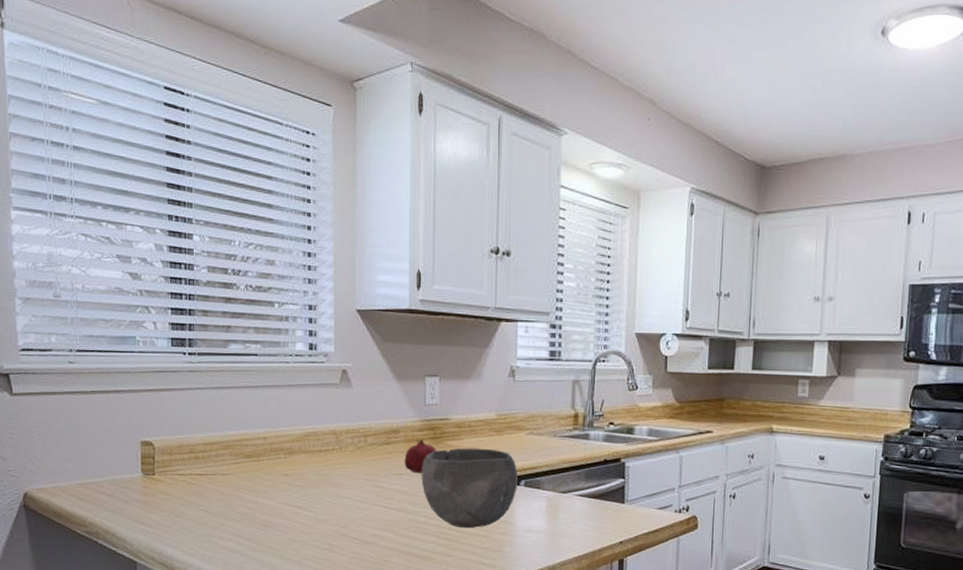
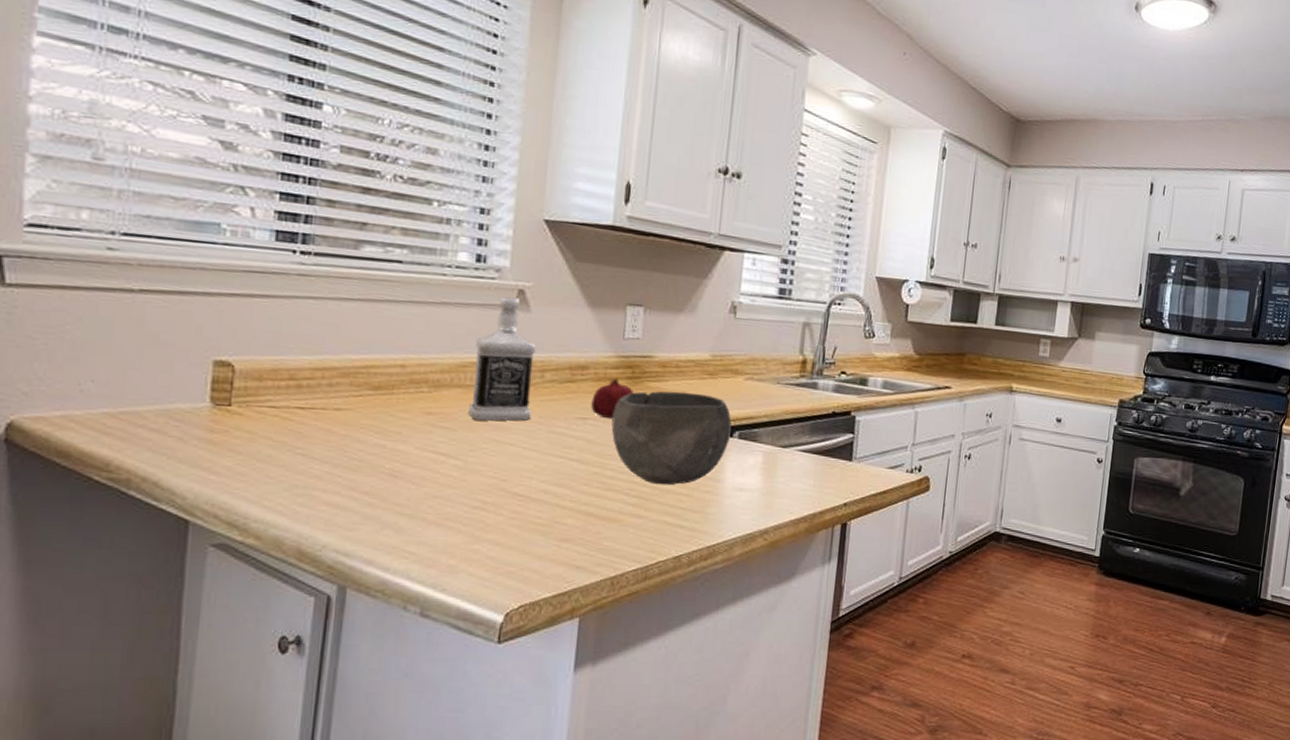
bottle: none [314,377,360,479] -> present [469,296,537,421]

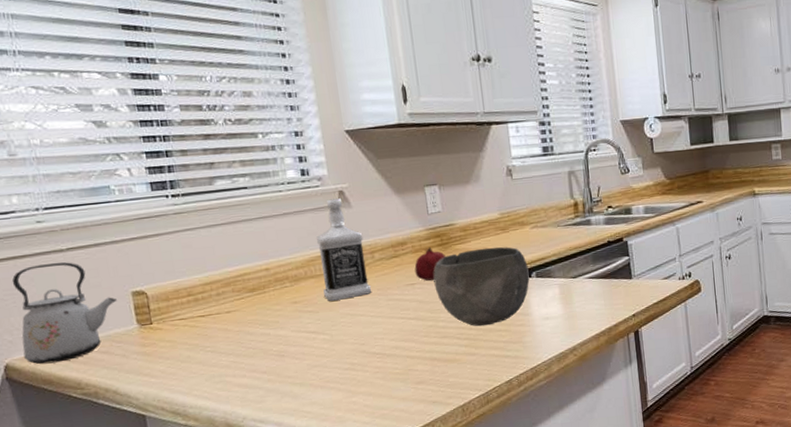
kettle: none [39,302,191,432] -> present [12,262,117,365]

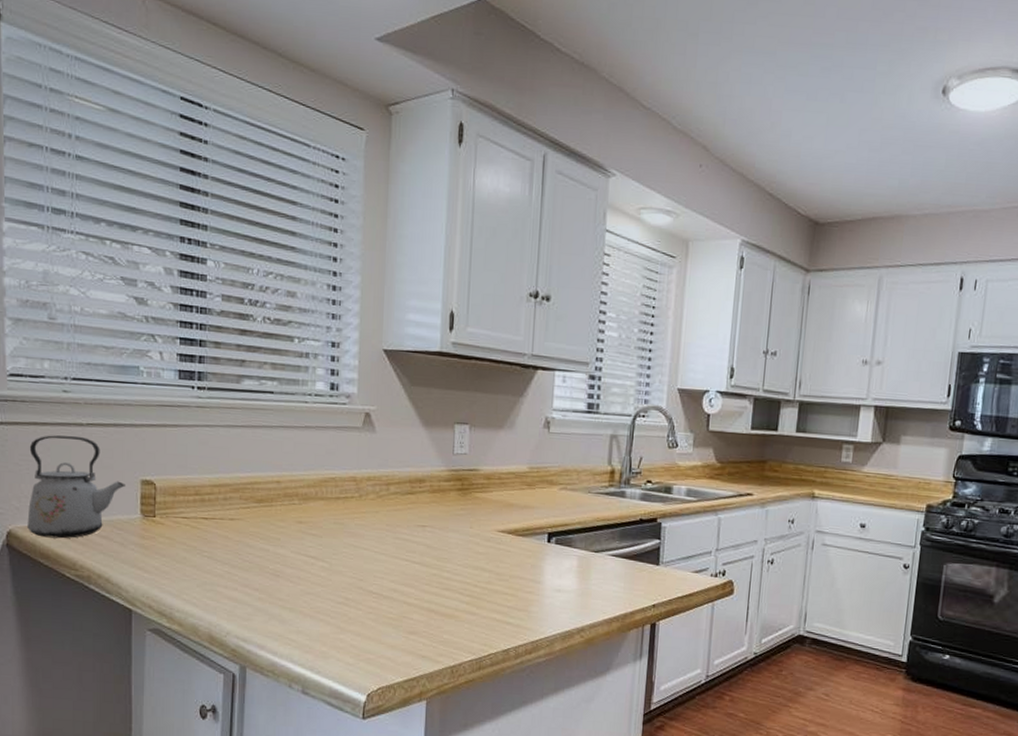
bottle: present [316,198,372,301] -> none [331,419,382,529]
fruit: present [414,247,446,281] -> none [428,489,463,527]
bowl: present [433,247,530,327] -> none [446,501,549,586]

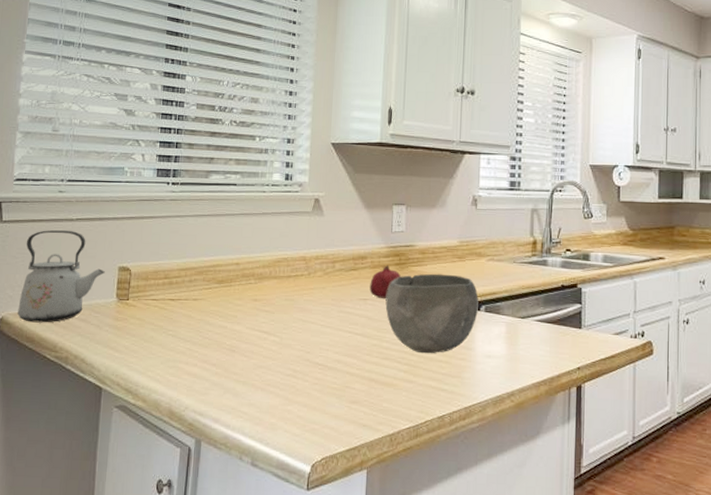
fruit: none [428,489,463,527] -> present [369,264,401,299]
bowl: none [446,501,549,586] -> present [385,273,479,354]

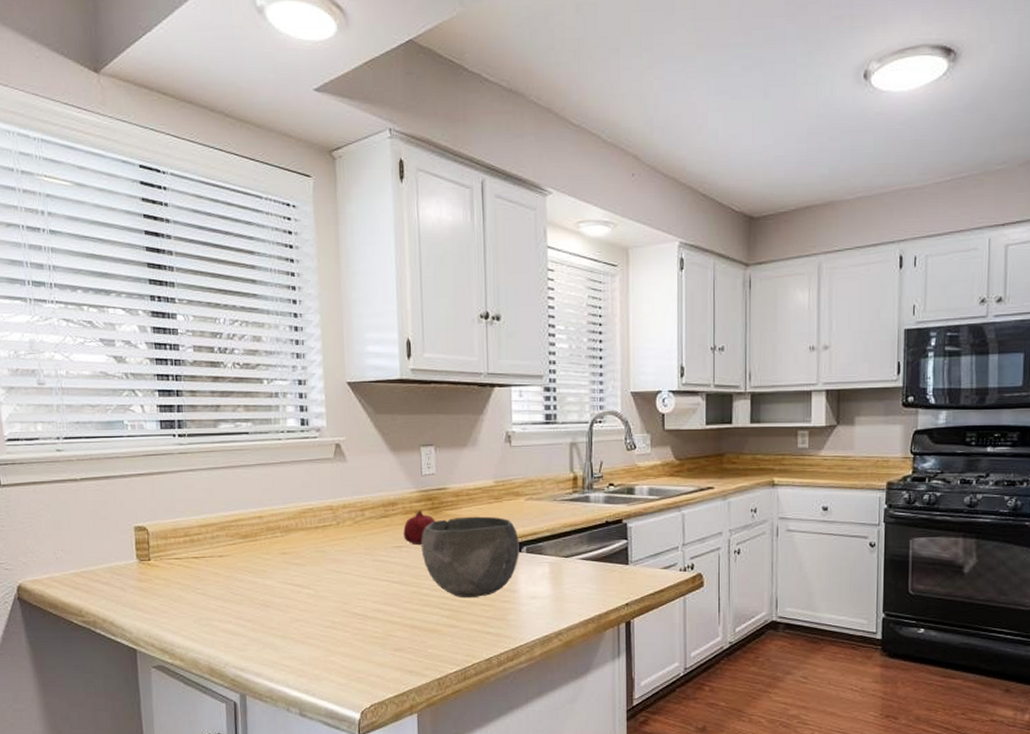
kettle: present [17,230,105,323] -> none [30,491,120,588]

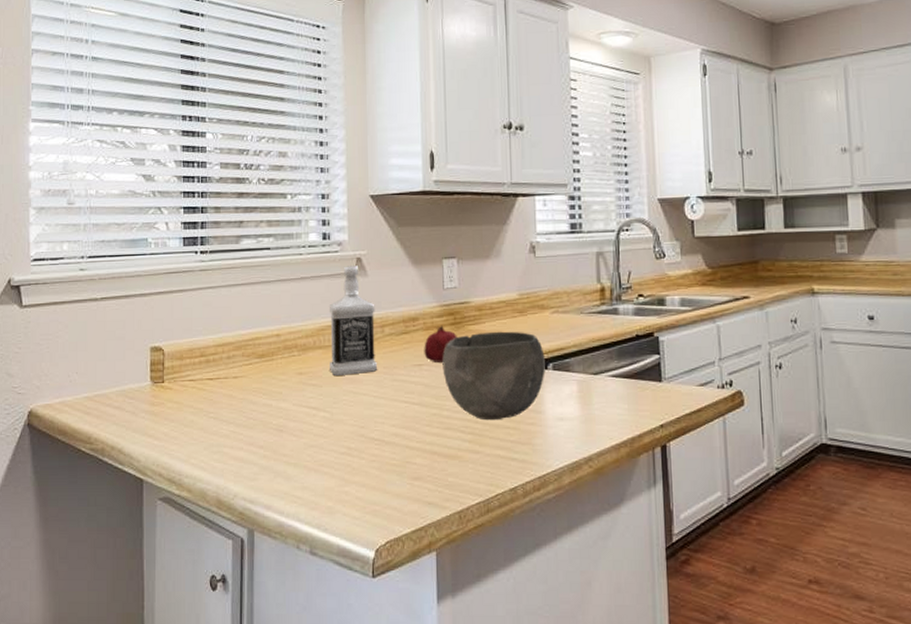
bottle: none [309,451,359,555] -> present [328,265,378,375]

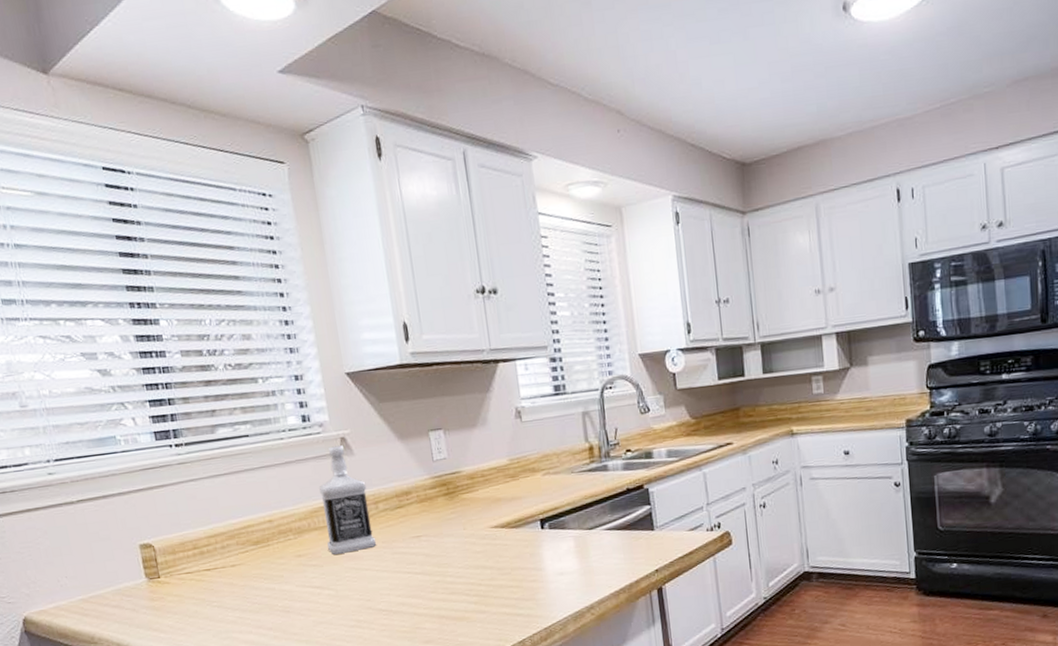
fruit: present [424,325,457,364] -> none [420,496,452,533]
bowl: present [442,331,545,421] -> none [439,495,542,582]

